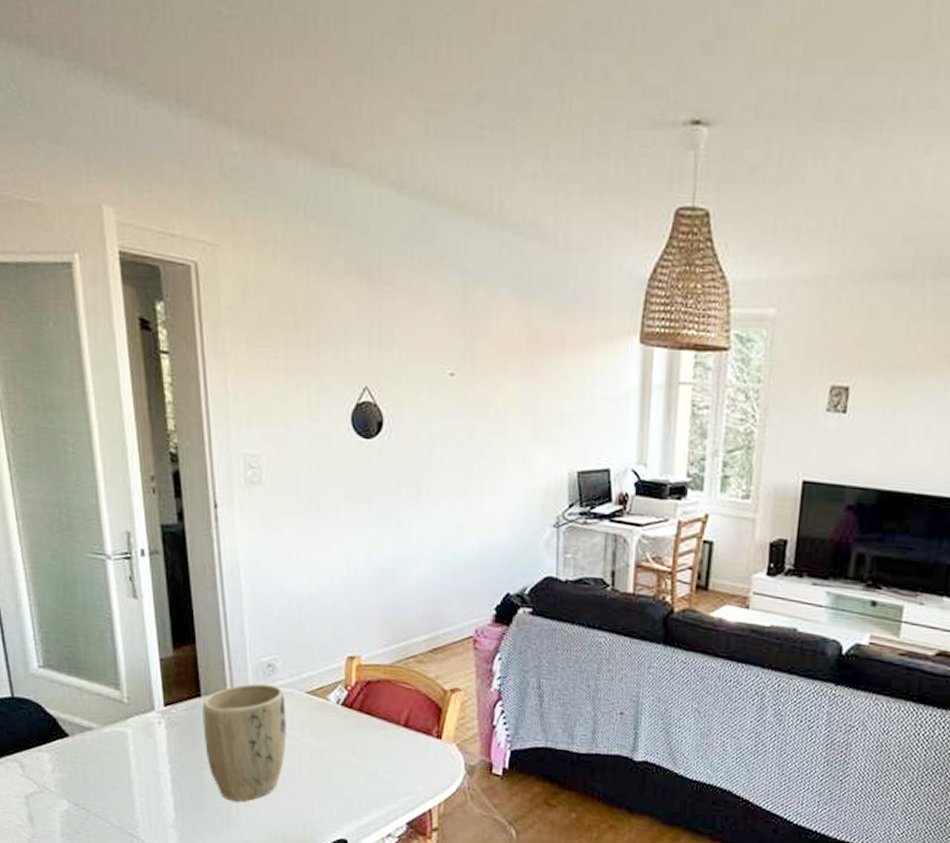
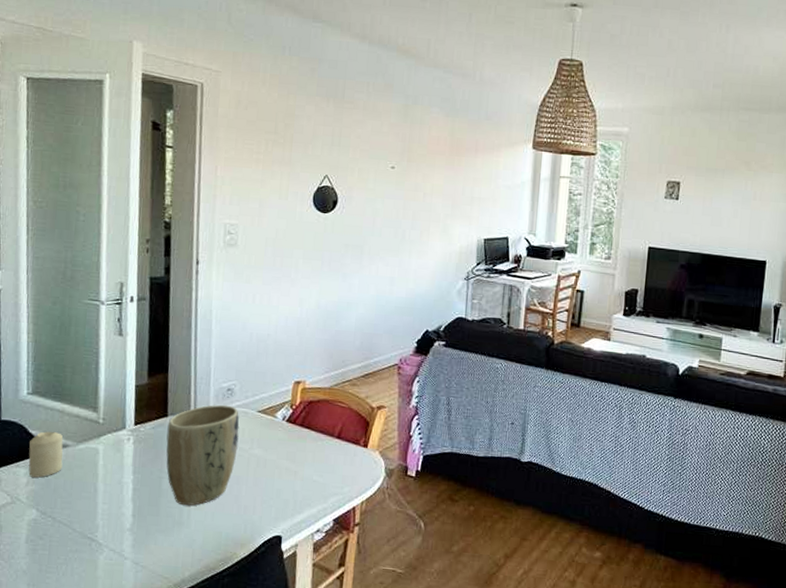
candle: none [49,711,89,765] -> present [28,431,64,478]

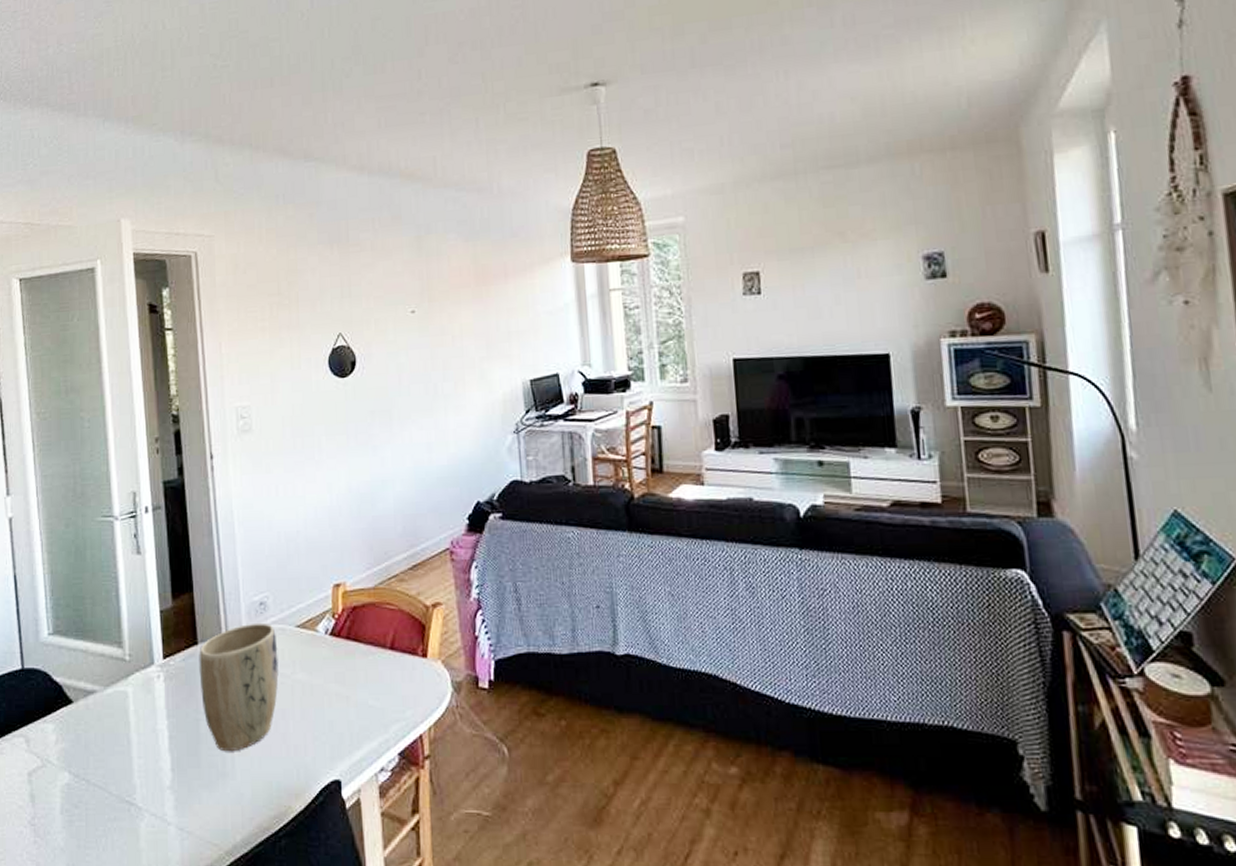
candle: present [28,431,64,478] -> none [55,675,92,733]

